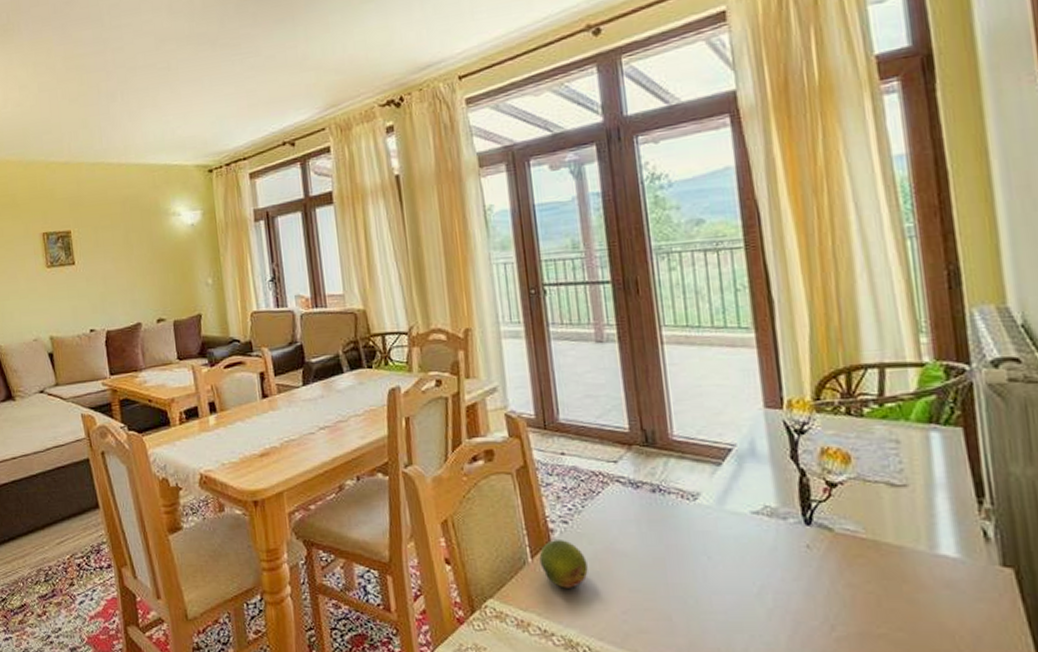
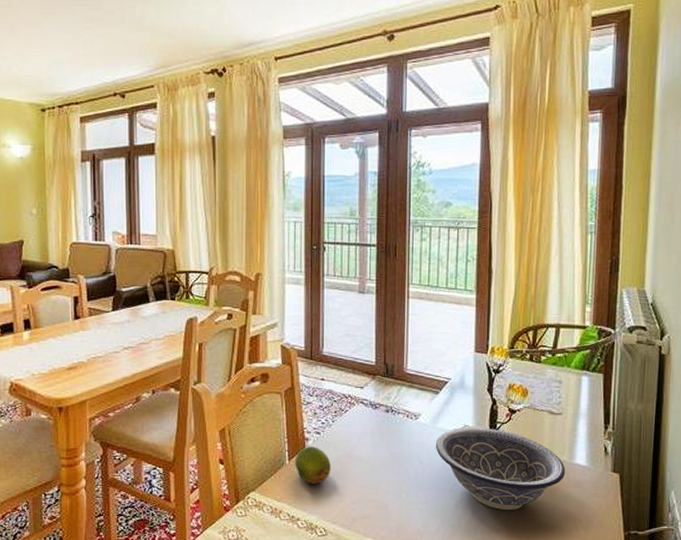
decorative bowl: none [727,508,928,623] -> present [436,428,566,511]

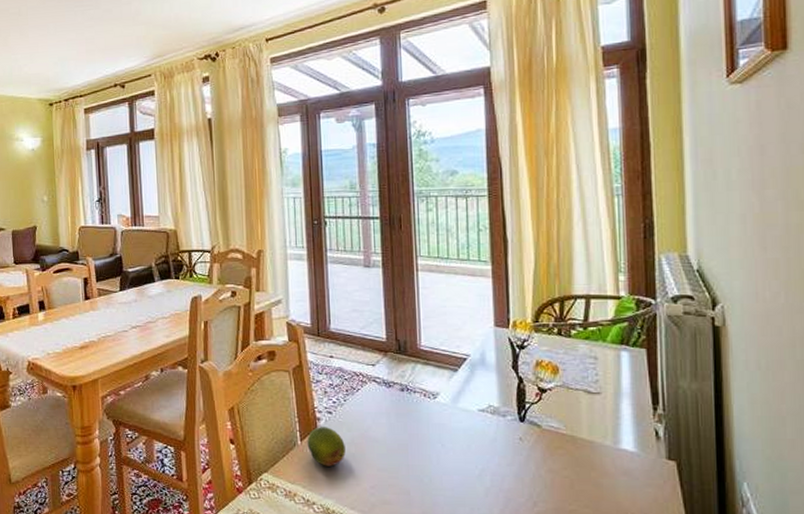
decorative bowl: present [436,428,566,511] -> none [458,408,611,501]

